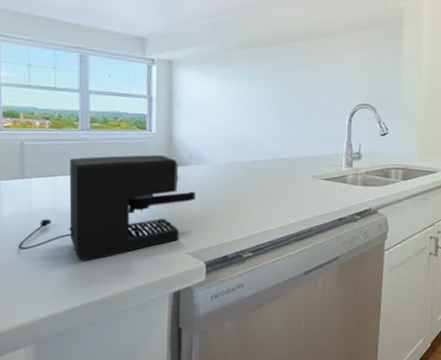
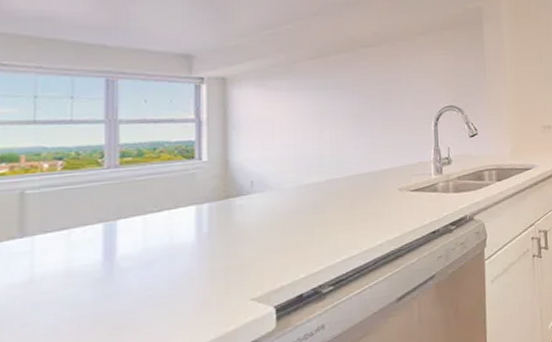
coffee maker: present [18,155,195,261] -> none [12,186,260,332]

